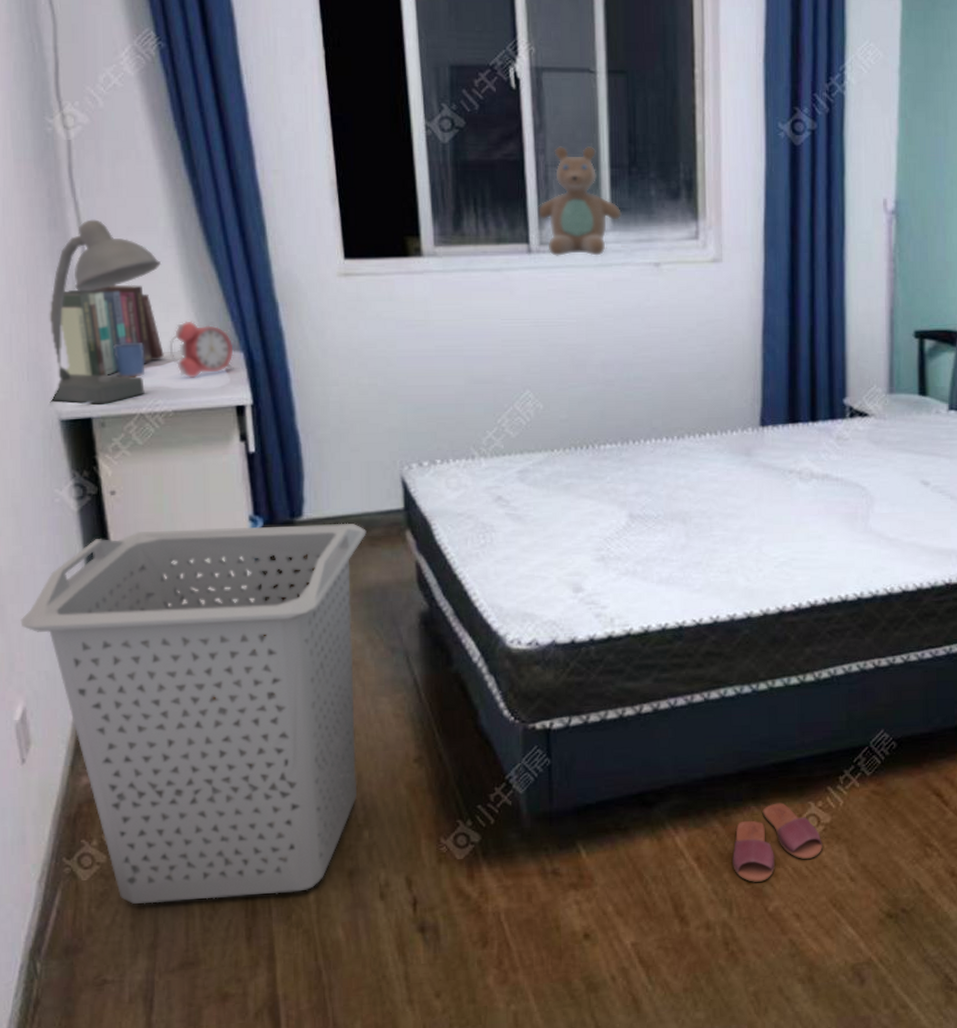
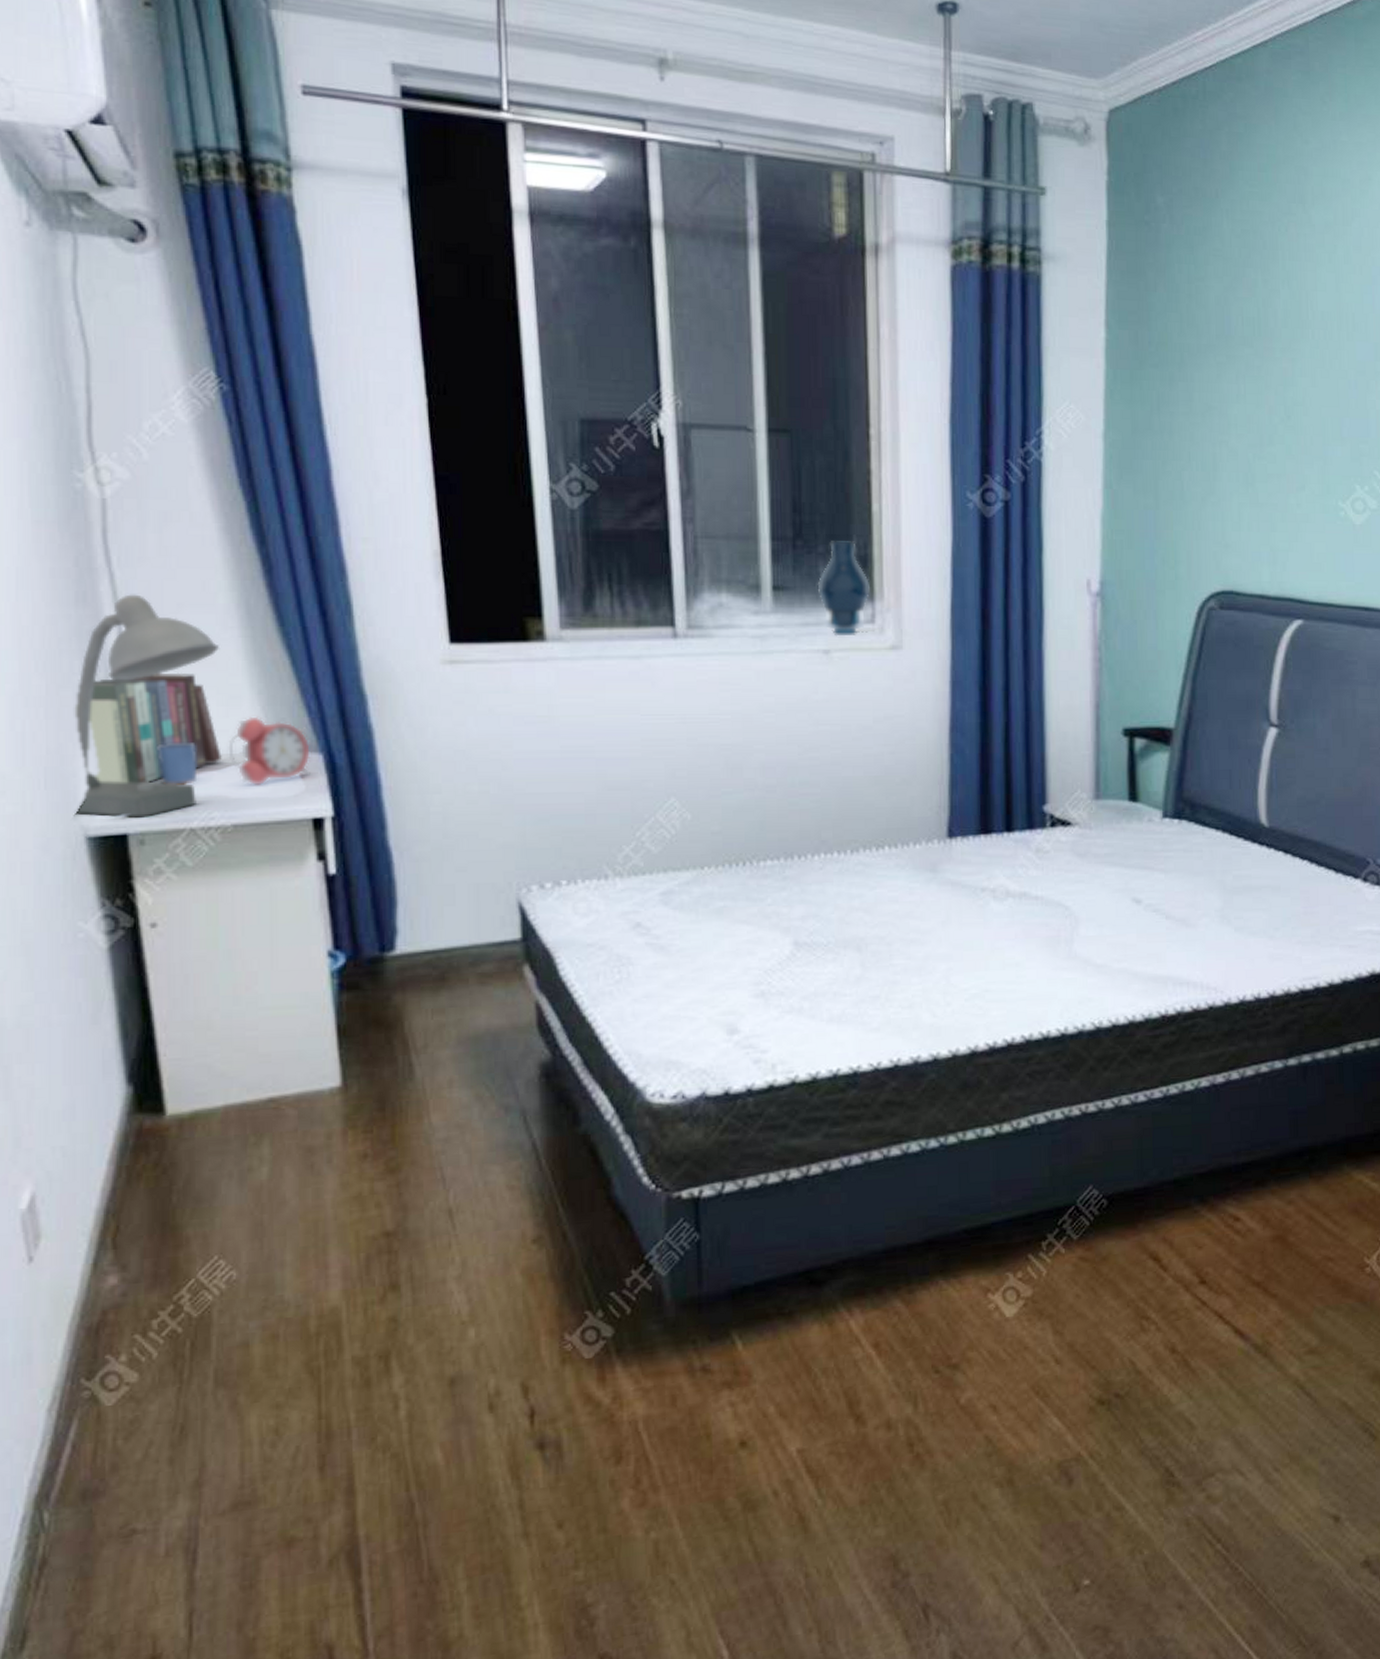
laundry basket: present [20,523,367,904] -> none [30,957,475,1432]
teddy bear: present [537,146,622,256] -> none [685,515,785,642]
vase: none [649,168,694,251] -> present [817,541,870,637]
slippers: present [732,803,822,882] -> none [917,1275,1023,1370]

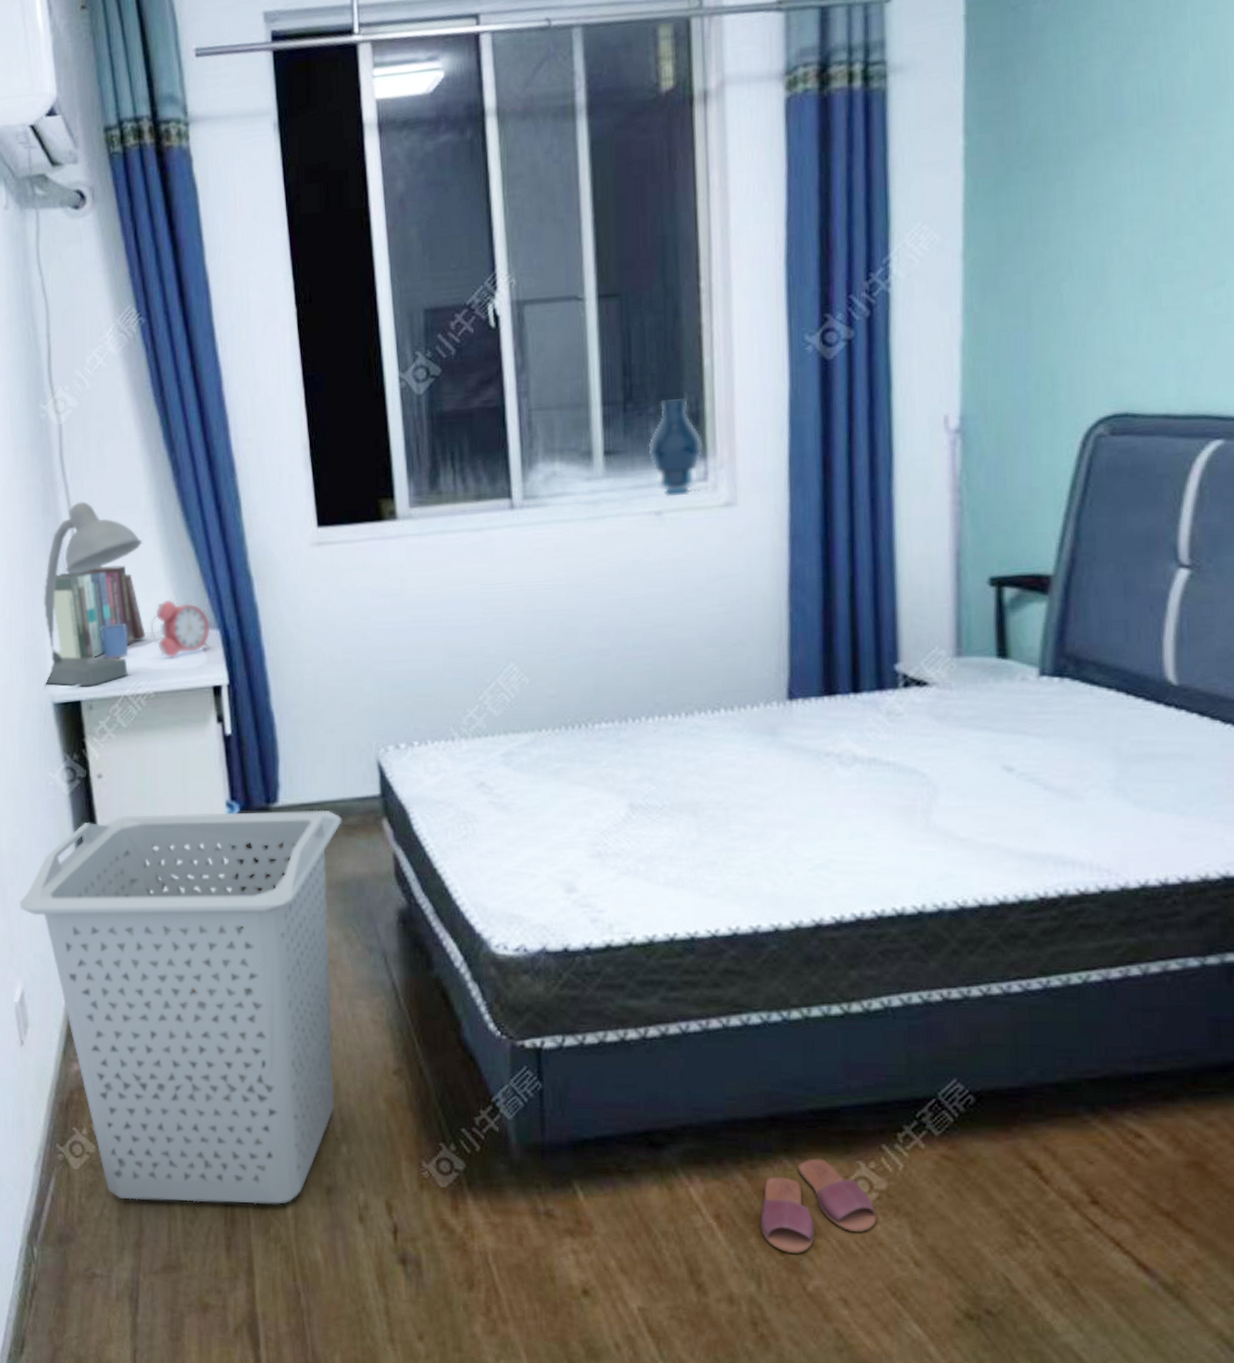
laundry basket: none [30,957,475,1432] -> present [19,810,342,1205]
slippers: none [917,1275,1023,1370] -> present [760,1158,877,1254]

